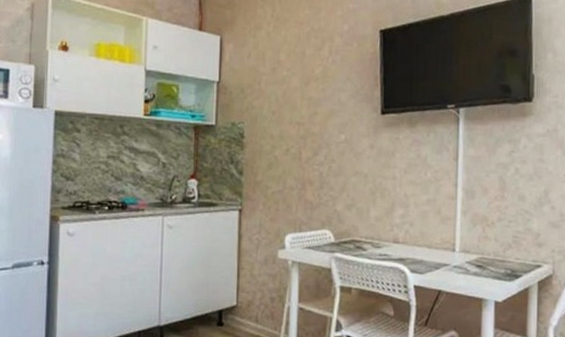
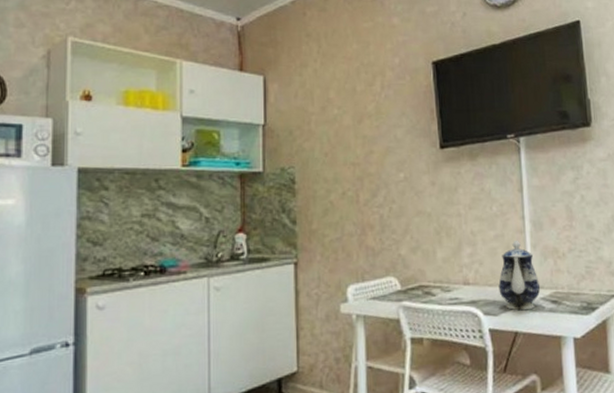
teapot: none [426,206,467,272] -> present [498,241,541,311]

